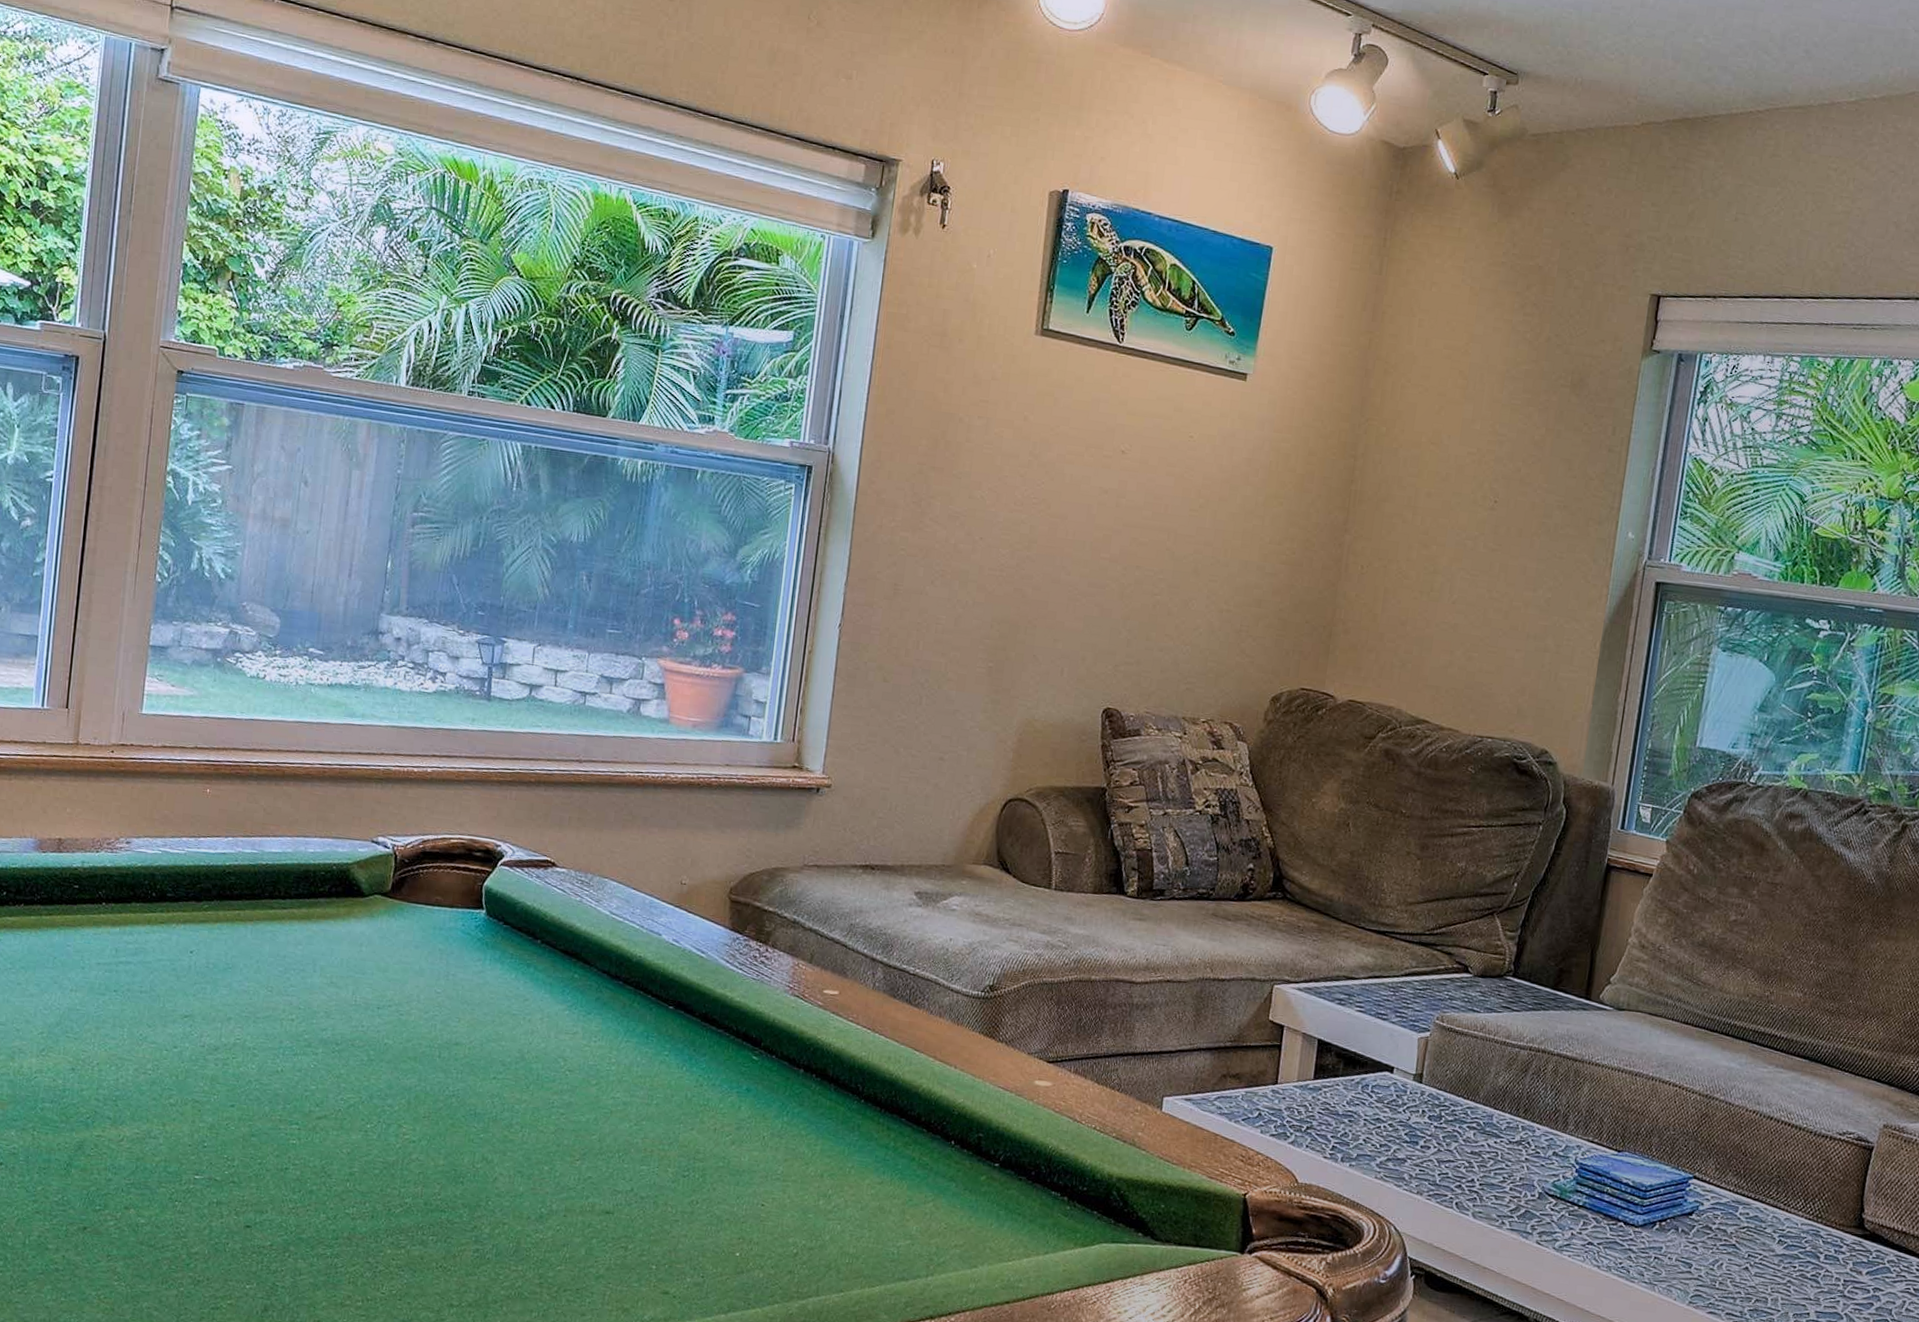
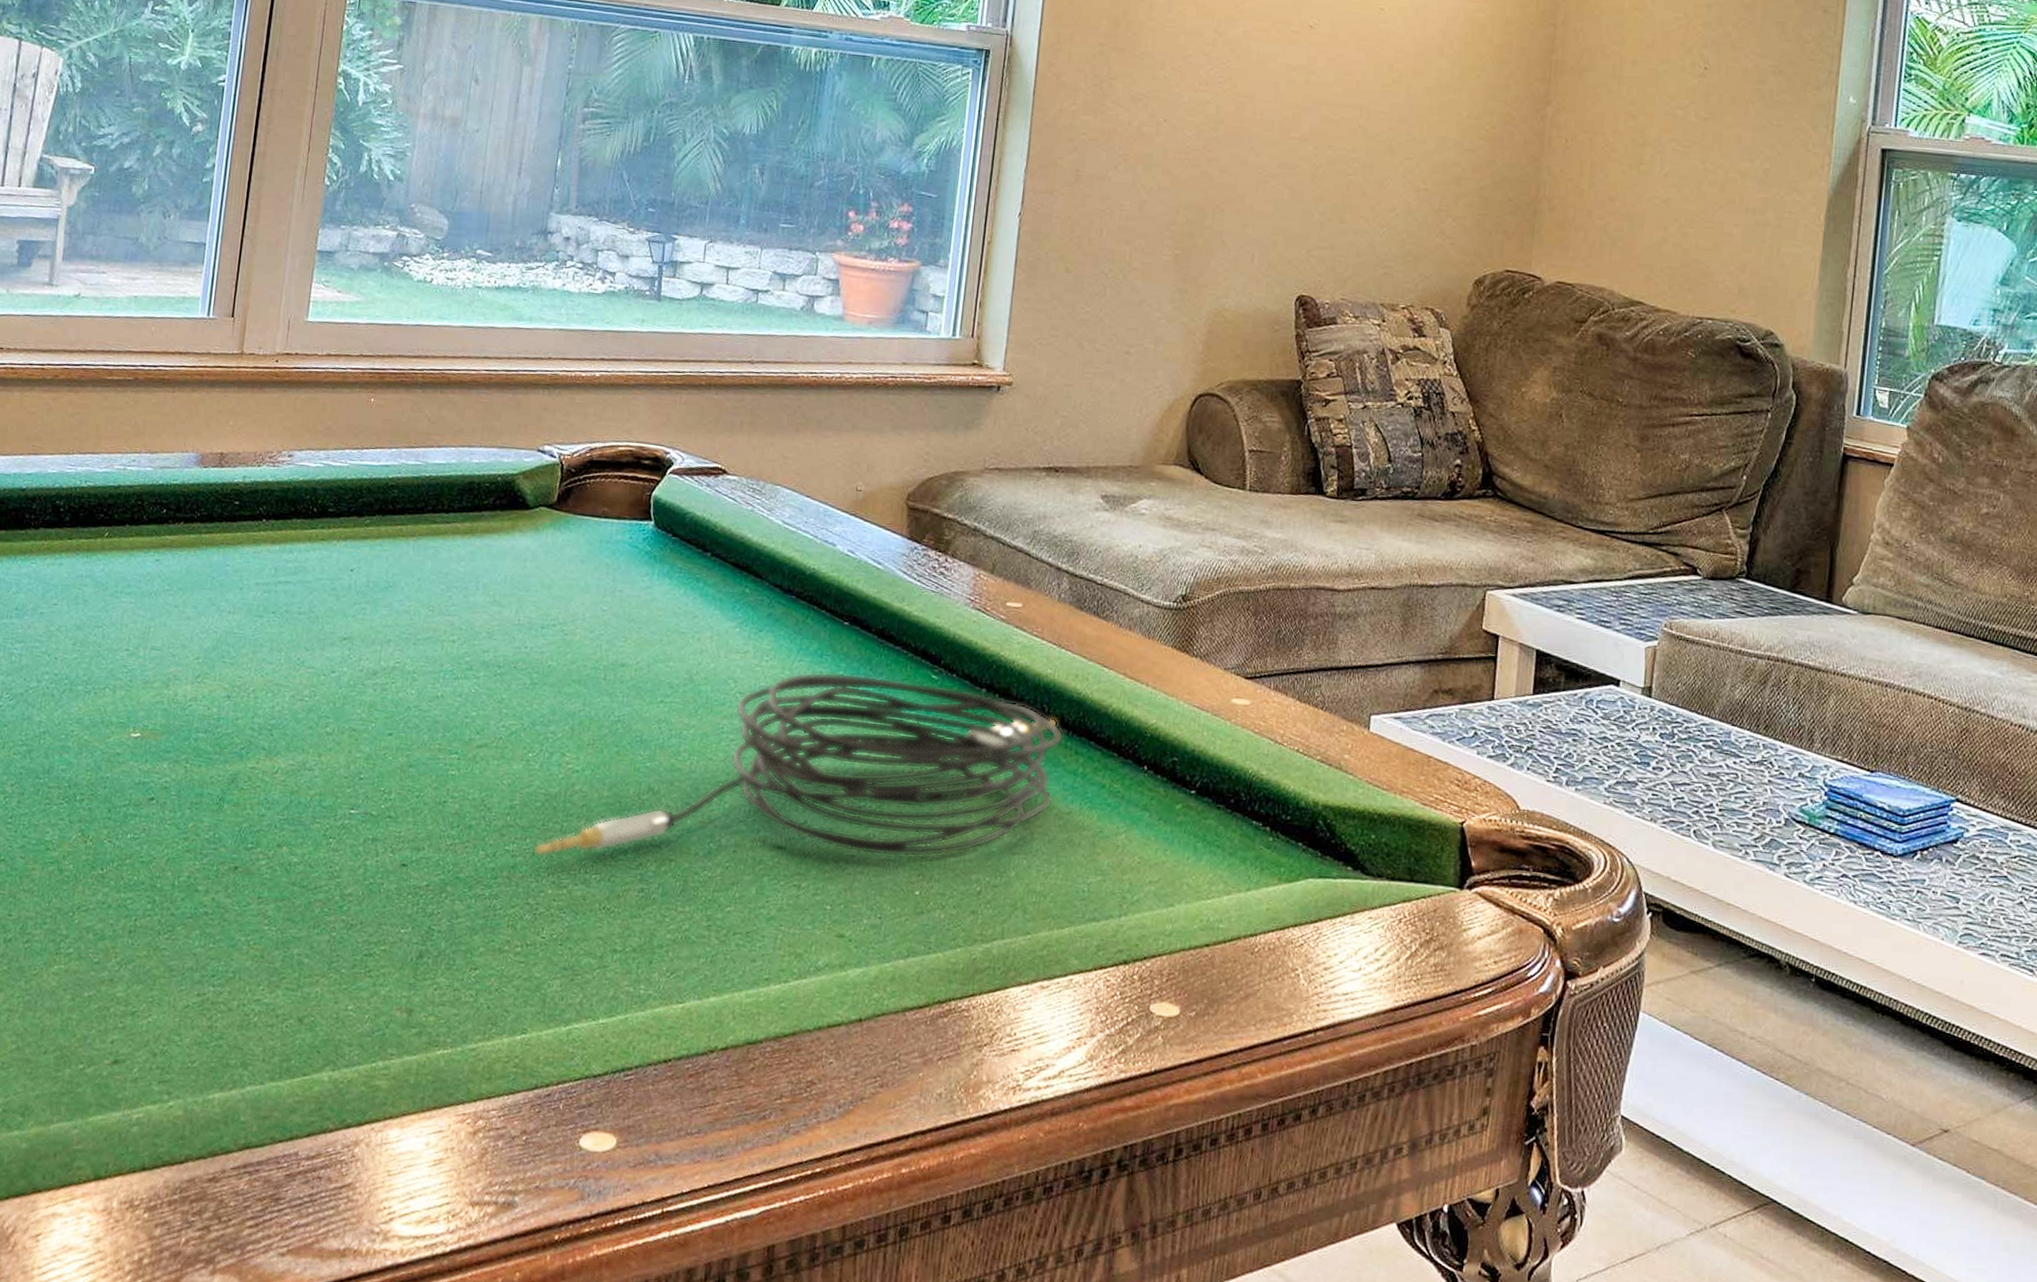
audio cable: none [373,1052,877,1222] -> present [533,671,1064,857]

